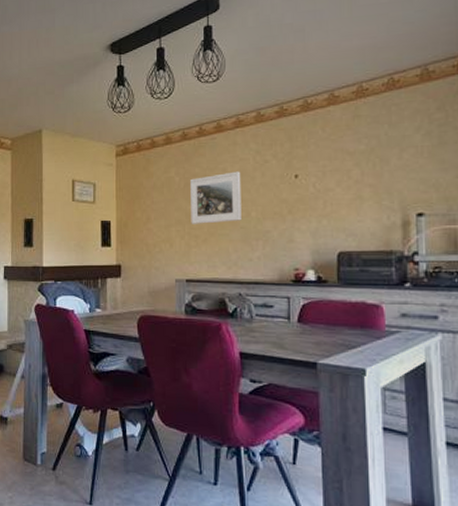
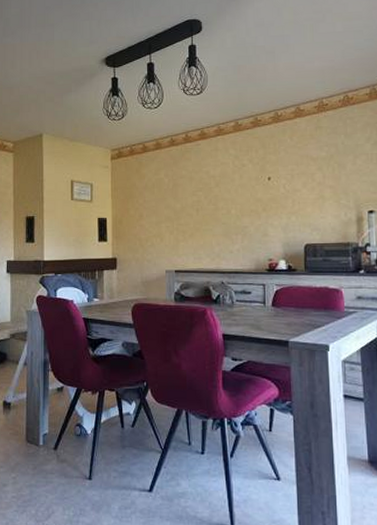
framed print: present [190,171,241,224] -> none [178,174,223,221]

